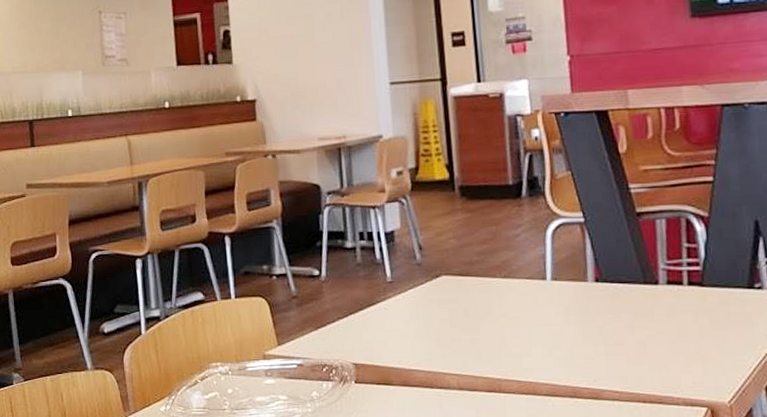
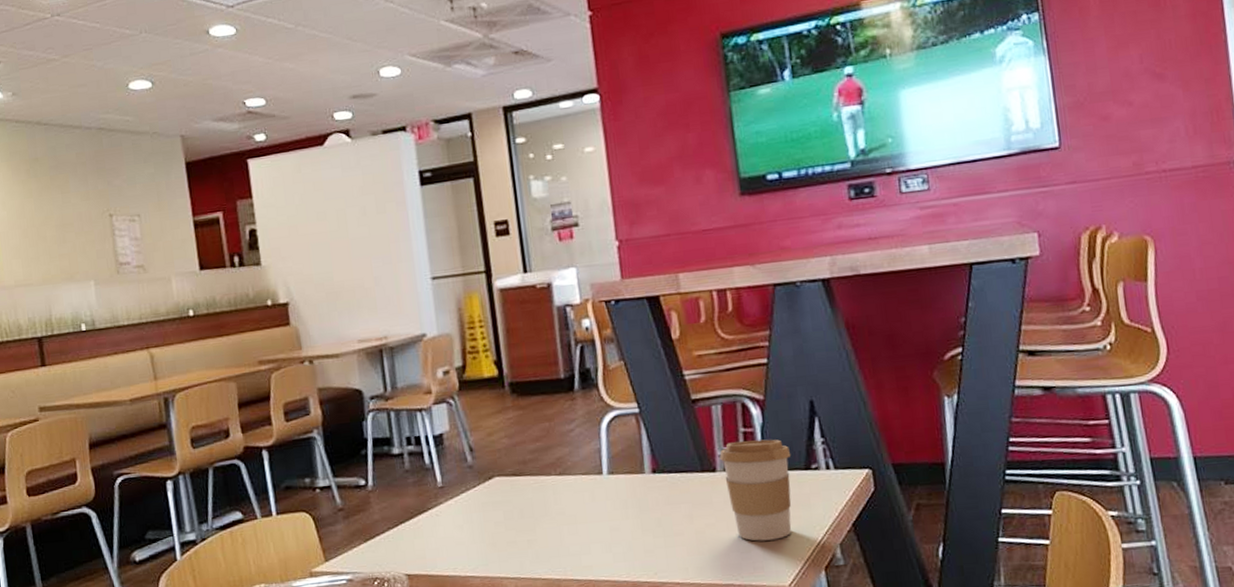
coffee cup: none [662,256,735,356] -> present [719,439,792,541]

